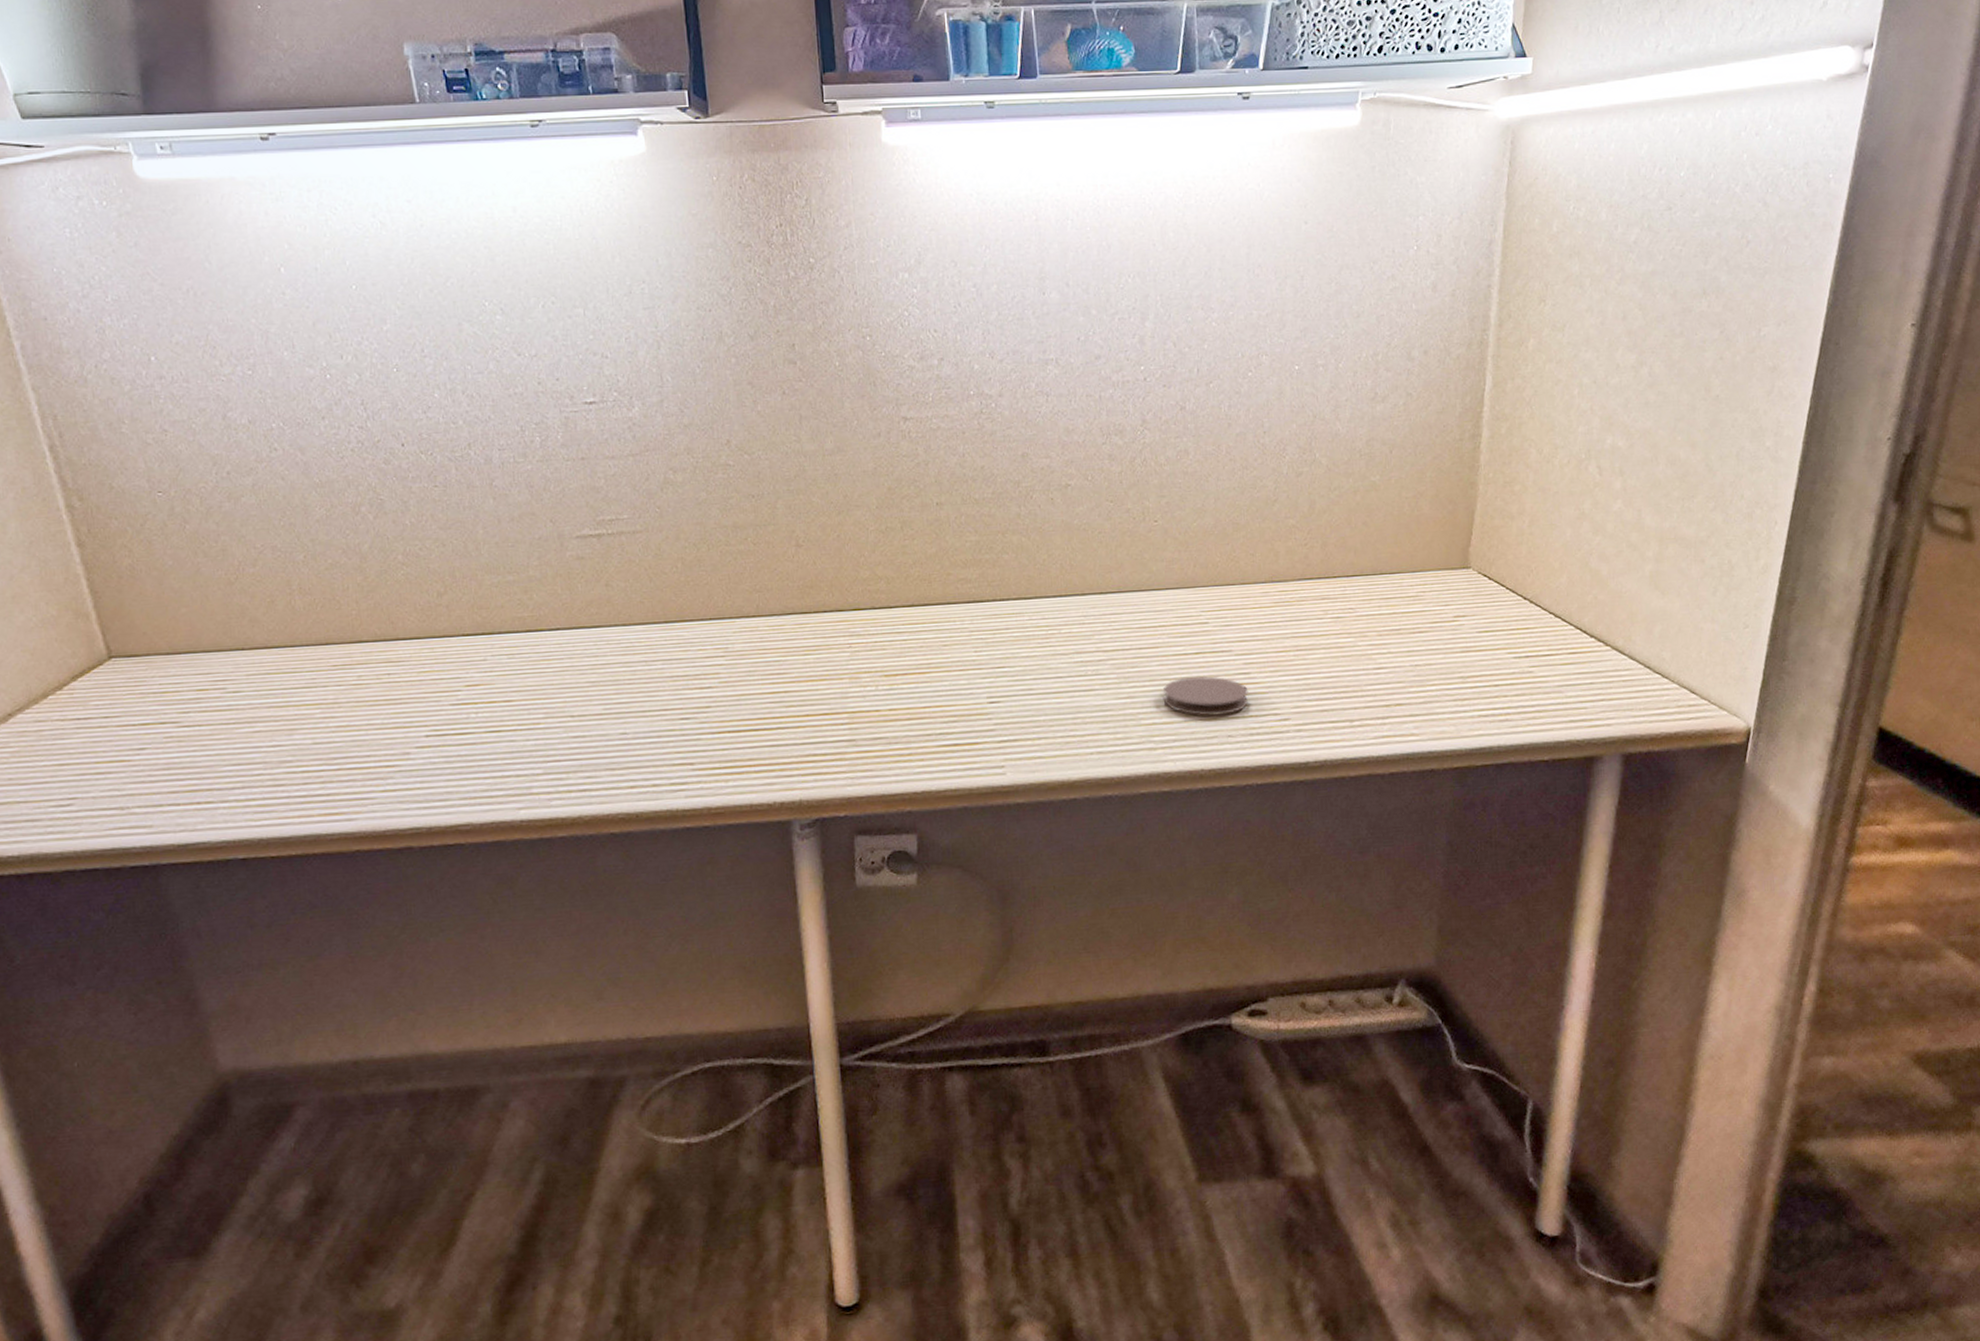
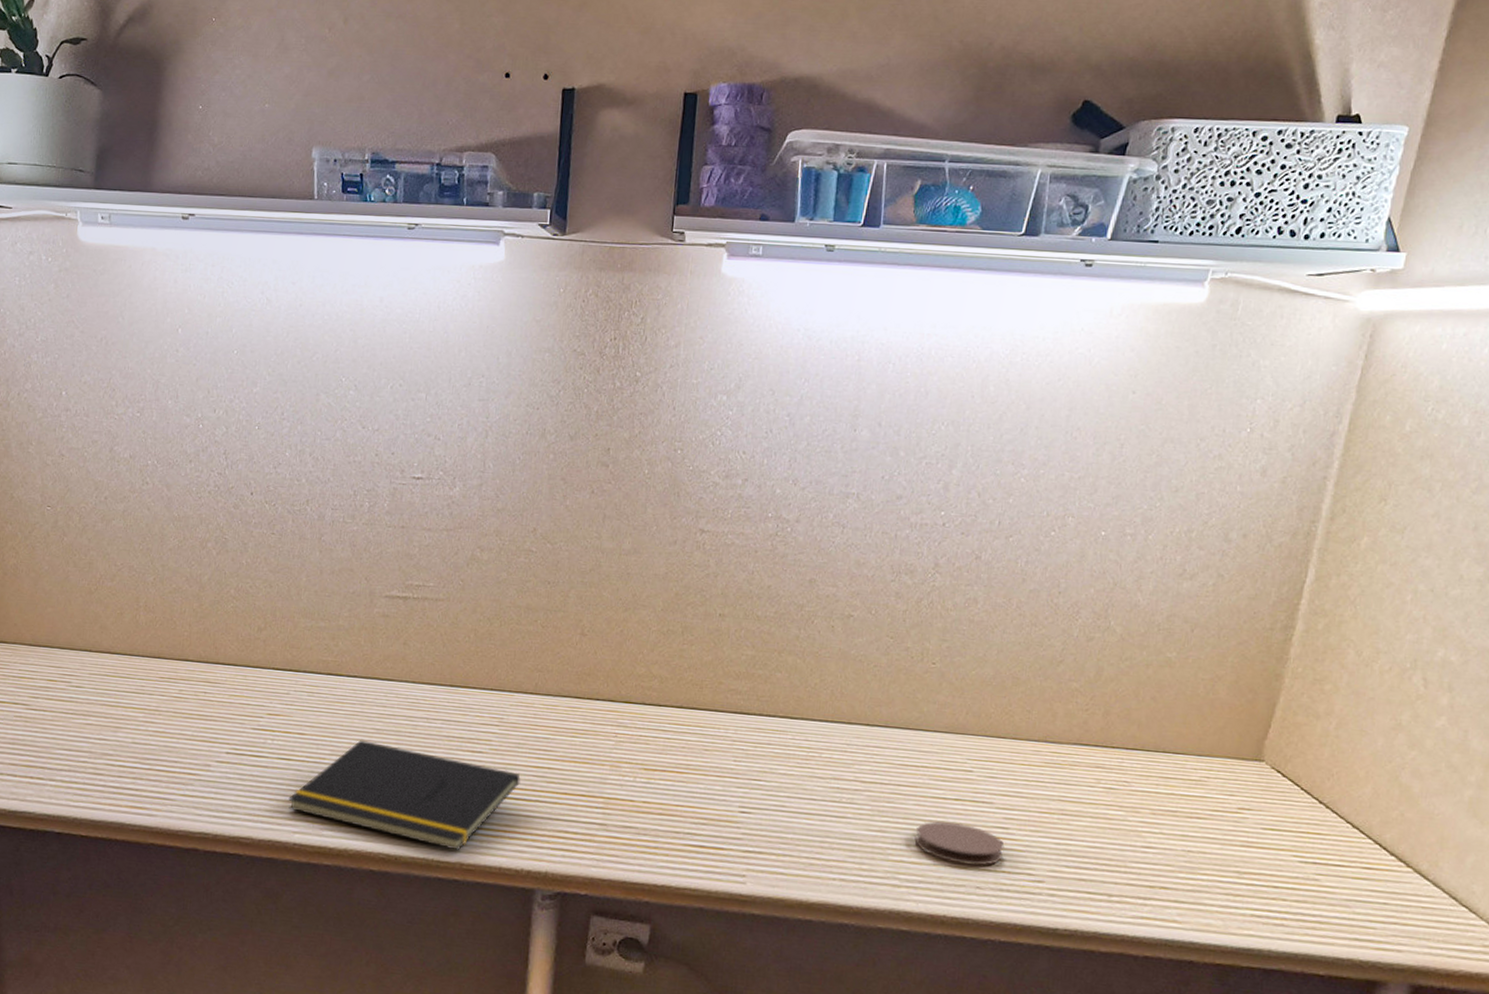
notepad: none [506,695,757,796] -> present [288,739,521,851]

